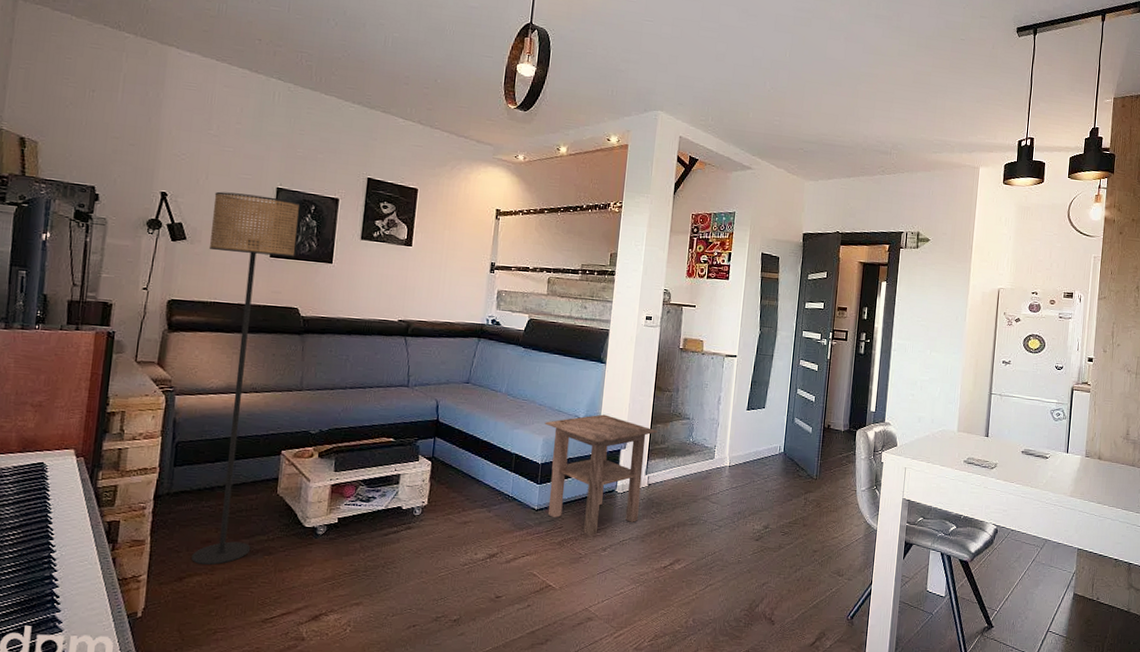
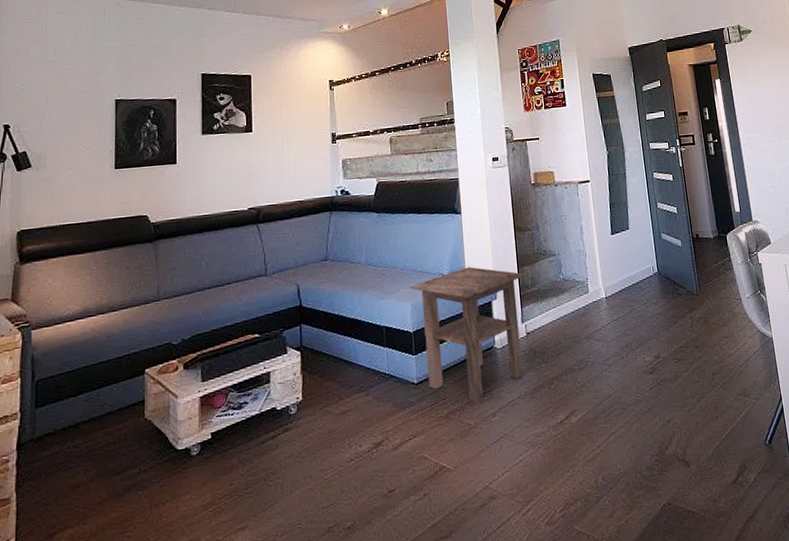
floor lamp: present [191,191,301,566] -> none [54,109,140,515]

